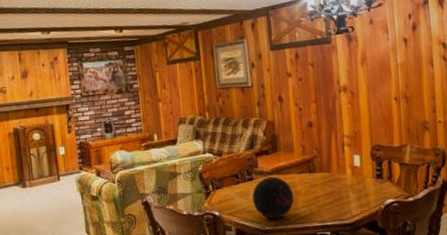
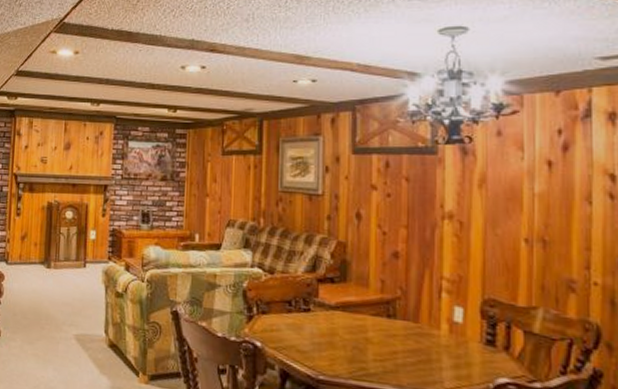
decorative orb: present [252,176,294,219] -> none [307,312,363,369]

